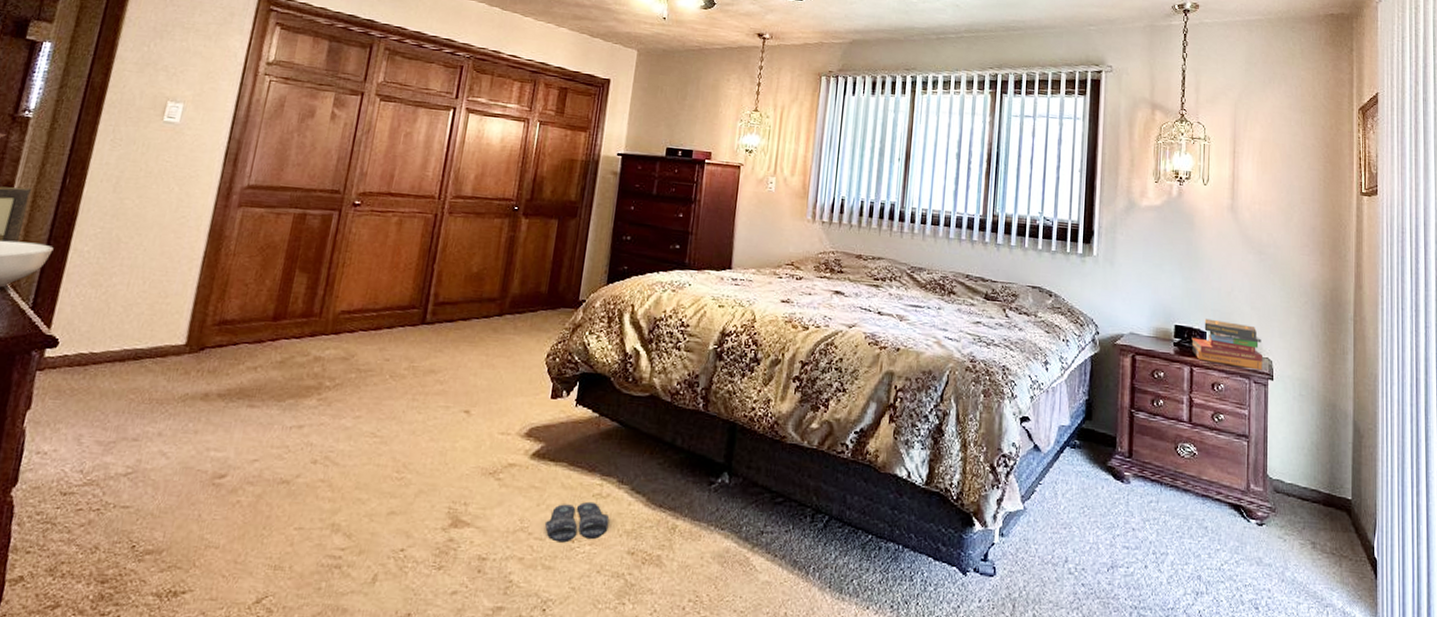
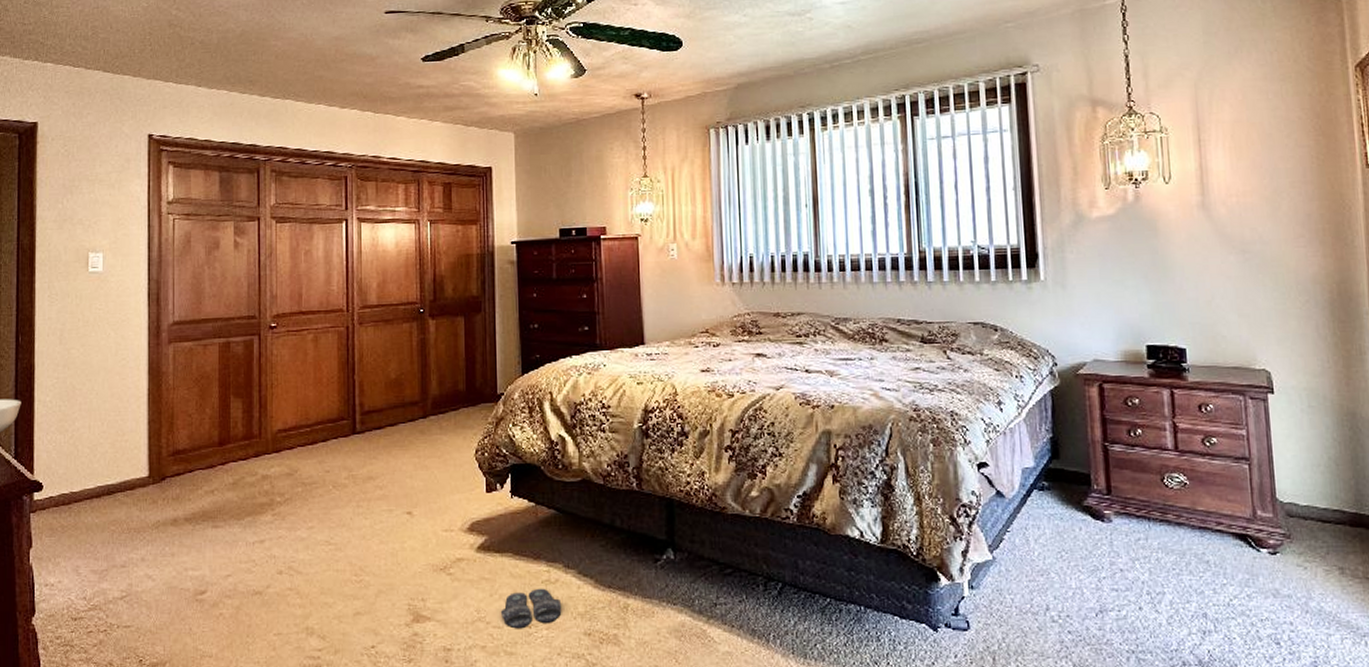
books: present [1191,318,1262,371] -> none [1168,333,1259,384]

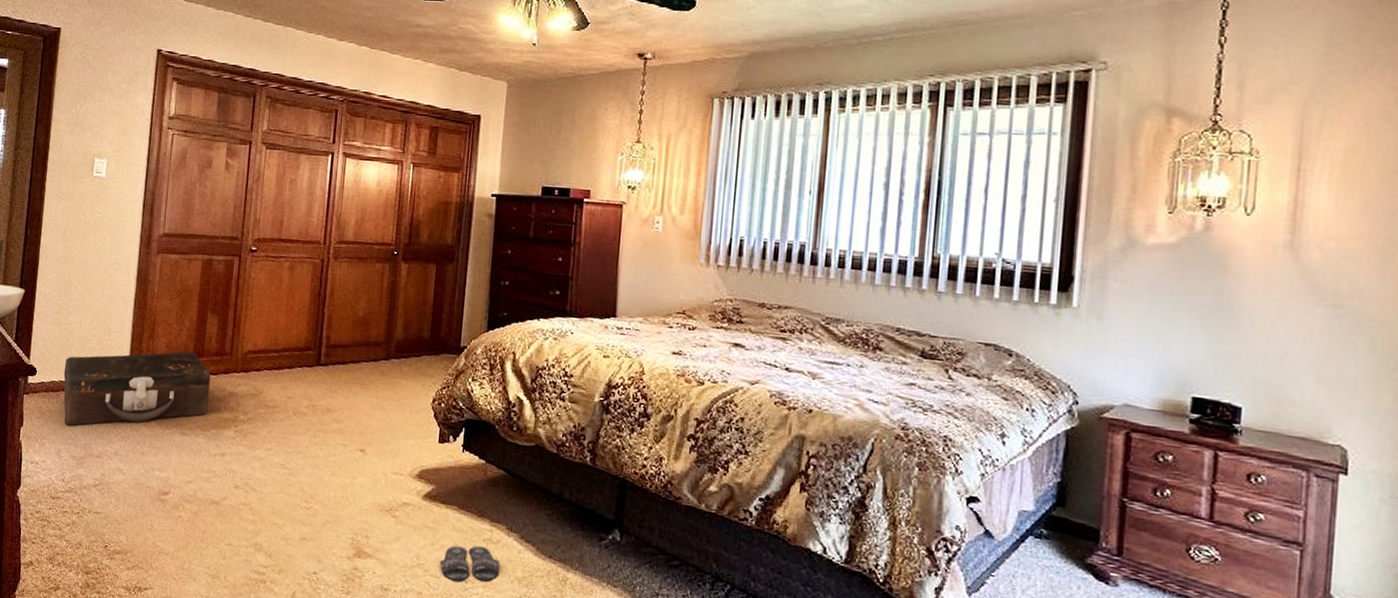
suitcase: none [74,440,240,539] -> present [63,352,211,426]

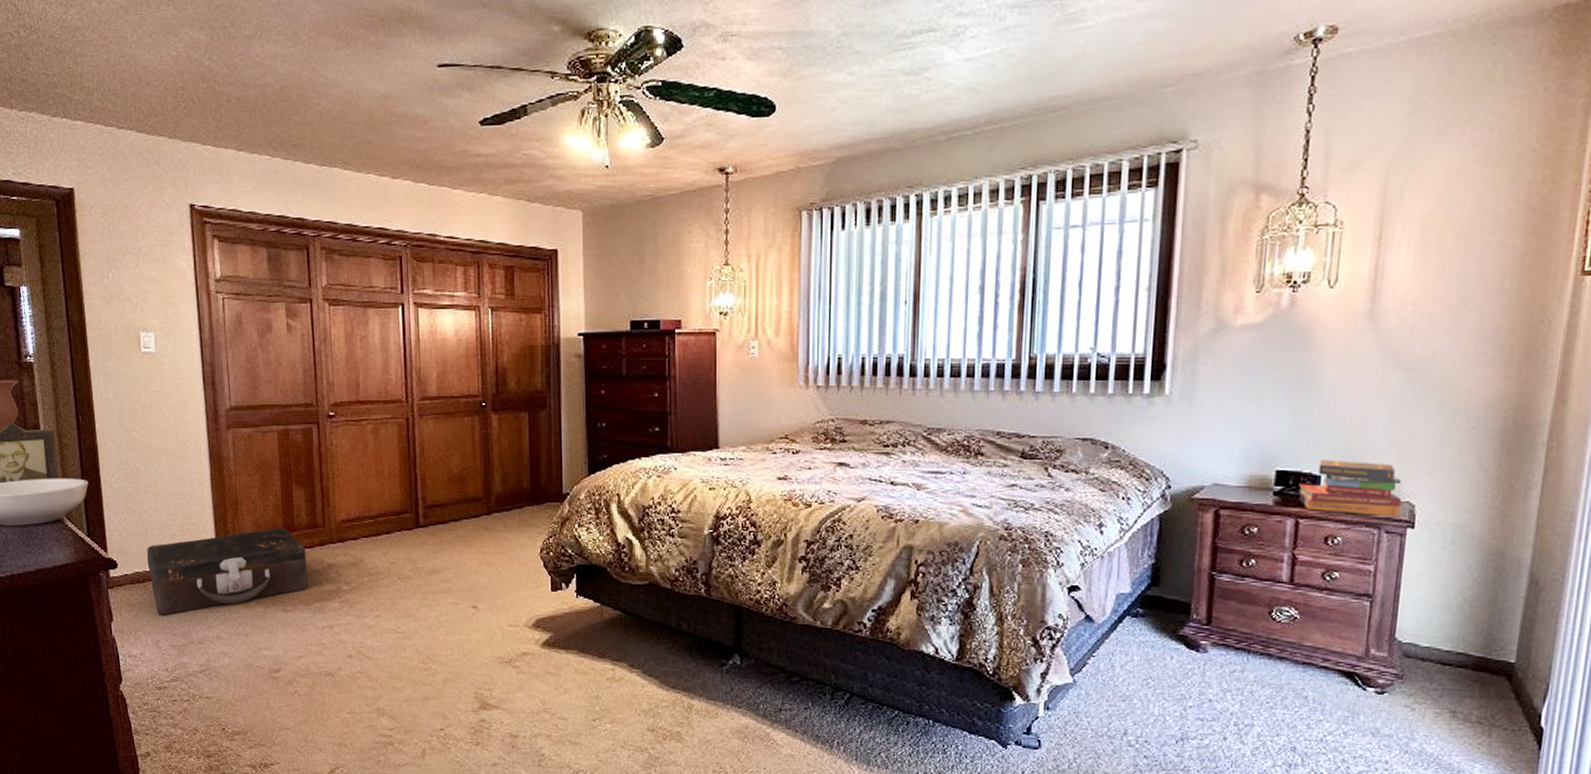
slippers: present [439,545,501,583] -> none [565,684,626,722]
books: none [1217,390,1331,461] -> present [1298,459,1401,517]

